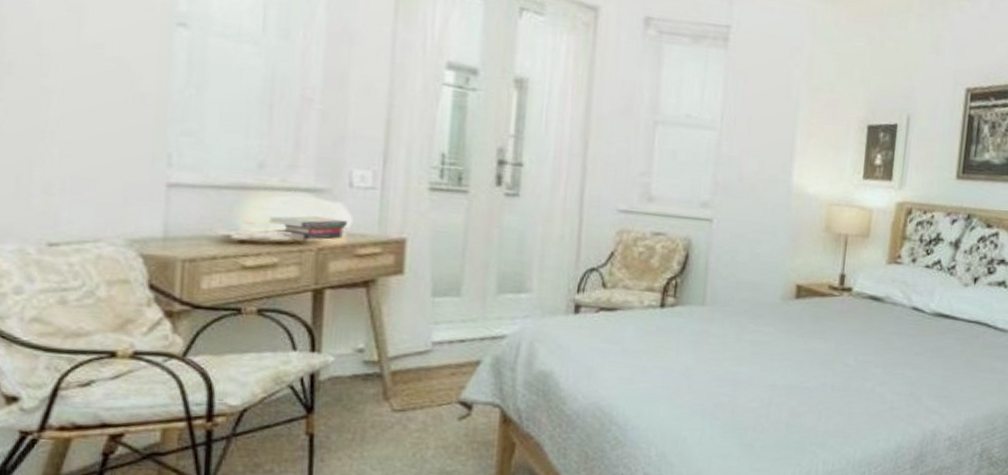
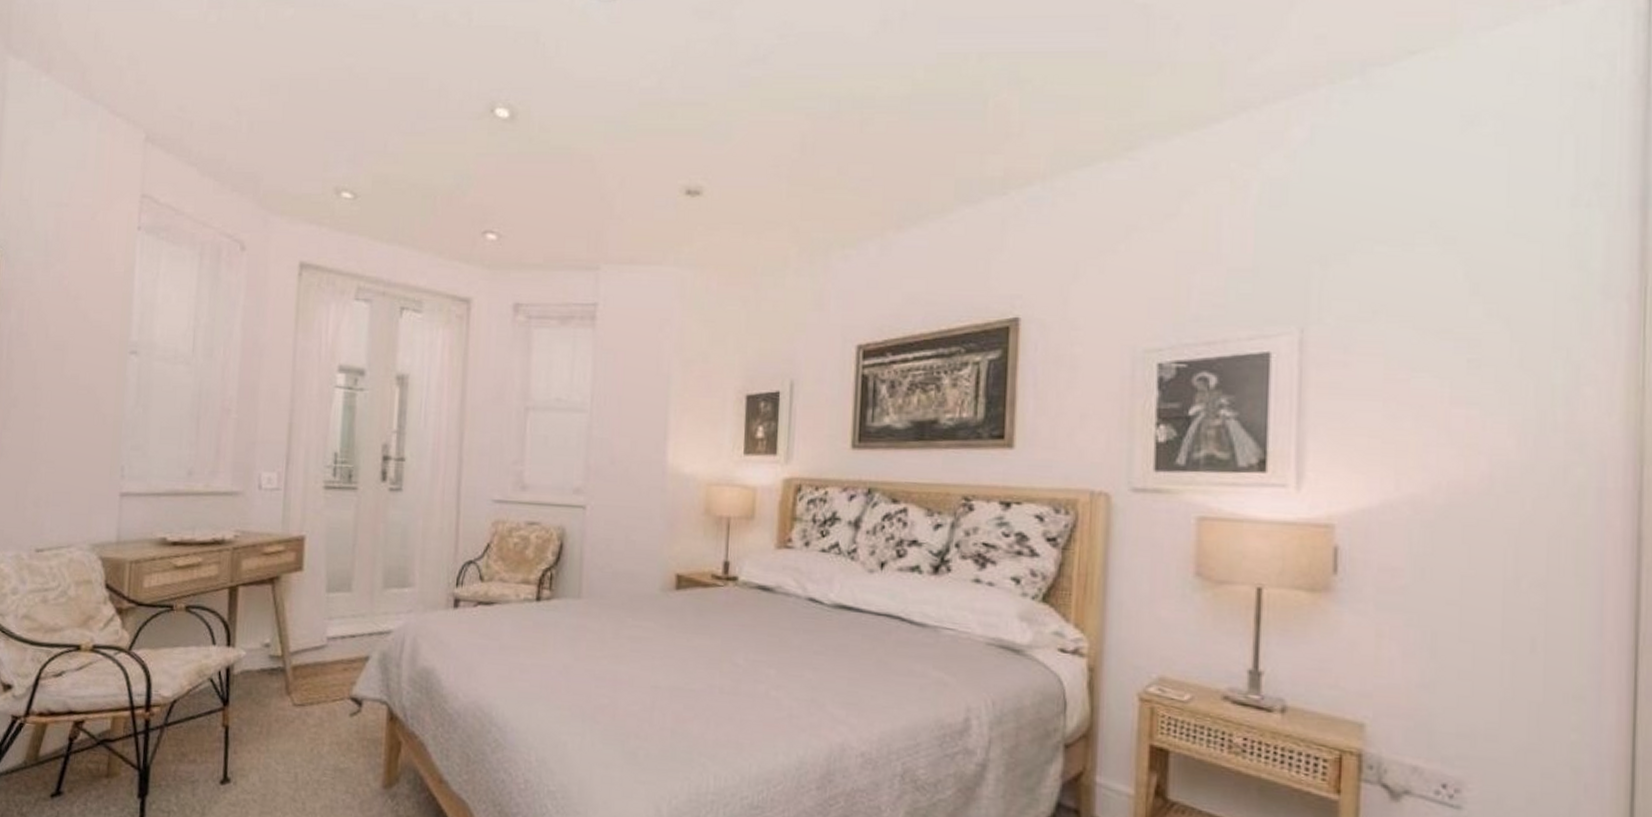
books: present [269,216,348,240] -> none [195,517,258,540]

